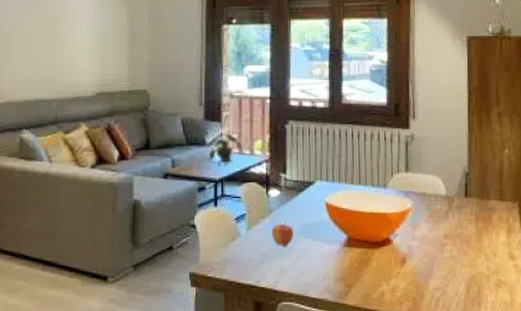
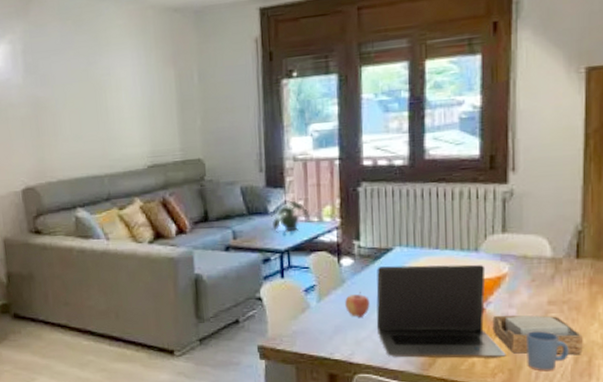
laptop computer: none [299,198,410,287] -> present [376,264,506,358]
napkin holder: none [398,246,473,284] -> present [492,315,583,354]
mug: none [427,262,462,300] -> present [527,331,569,372]

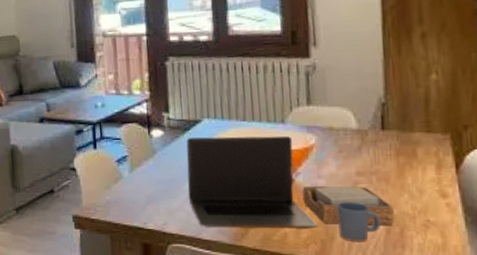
potted plant: present [270,200,310,231] -> none [81,74,120,104]
apple: present [345,291,370,318] -> none [156,161,181,188]

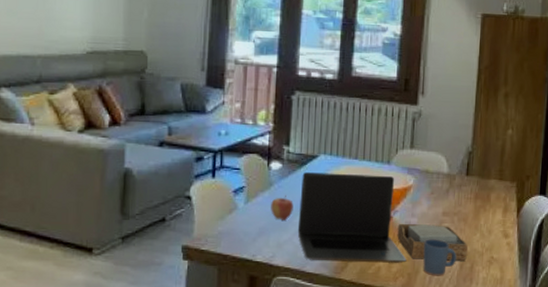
apple: none [156,161,181,188] -> present [271,194,294,220]

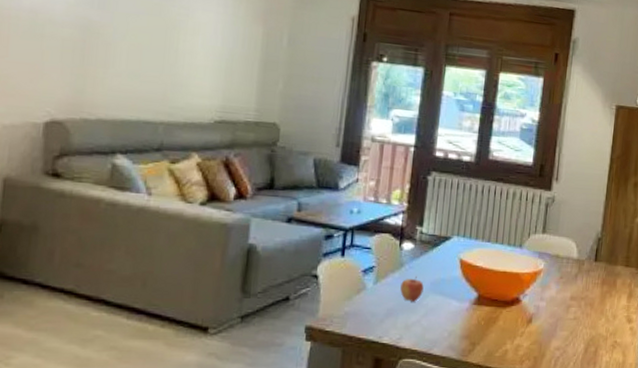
laptop computer: present [297,172,407,263] -> none [426,254,534,346]
napkin holder: present [397,223,468,261] -> none [525,306,593,345]
mug: present [423,239,457,276] -> none [549,323,582,360]

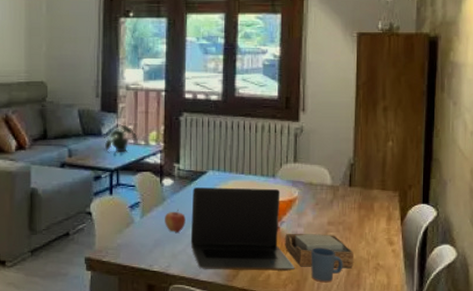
potted plant: none [340,179,379,210] -> present [103,124,138,152]
laptop computer: none [426,254,534,346] -> present [190,187,295,271]
napkin holder: none [525,306,593,345] -> present [285,233,354,268]
mug: none [549,323,582,360] -> present [311,247,343,283]

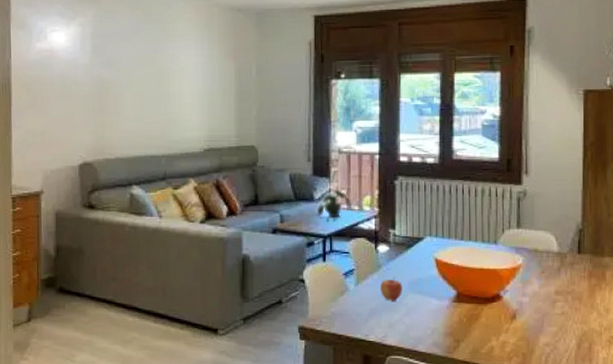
laptop computer: present [190,187,295,271] -> none [408,254,520,343]
napkin holder: present [285,233,354,268] -> none [509,303,584,340]
mug: present [311,247,343,283] -> none [537,318,573,356]

